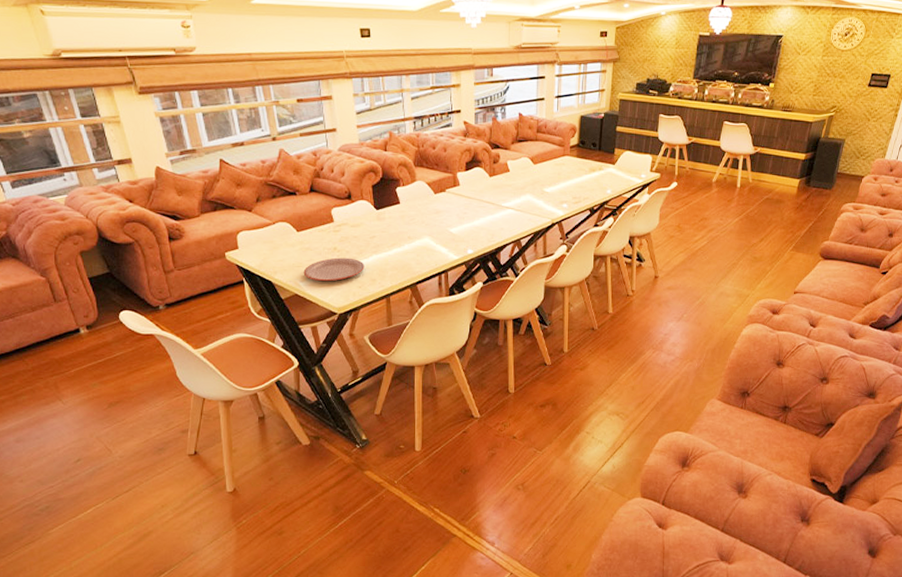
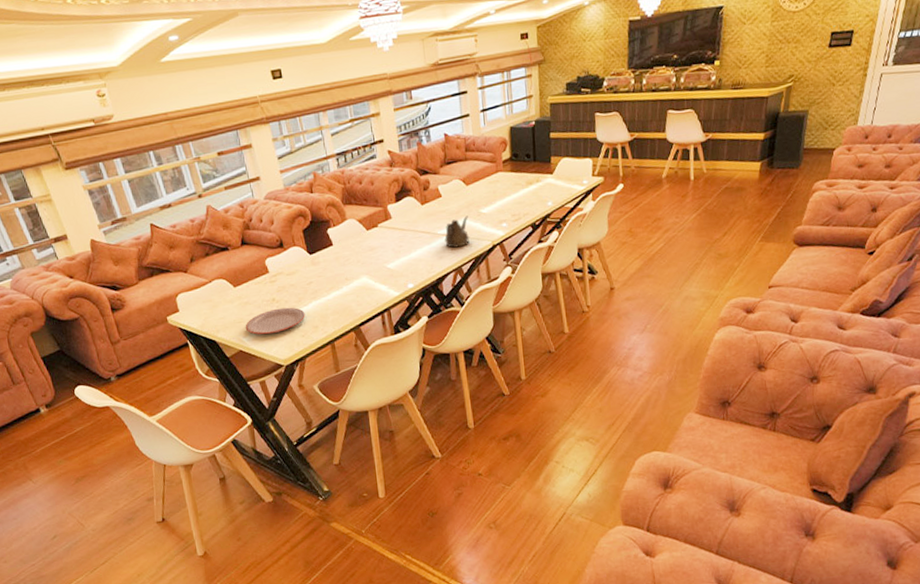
teapot: none [507,192,532,221] -> present [444,216,470,248]

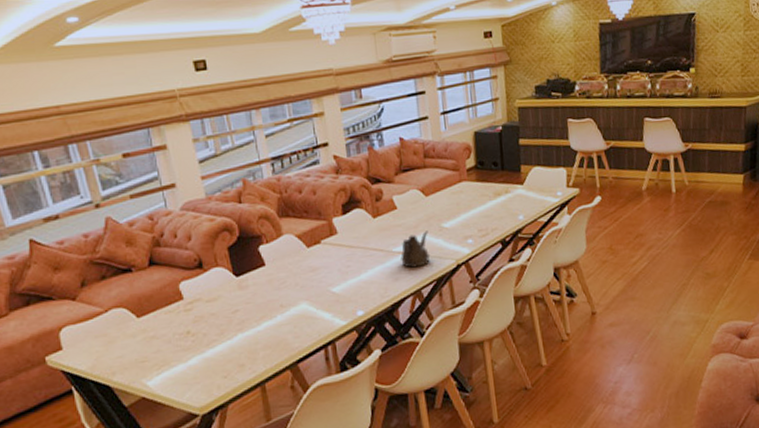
plate: present [245,307,305,335] -> none [150,341,229,377]

